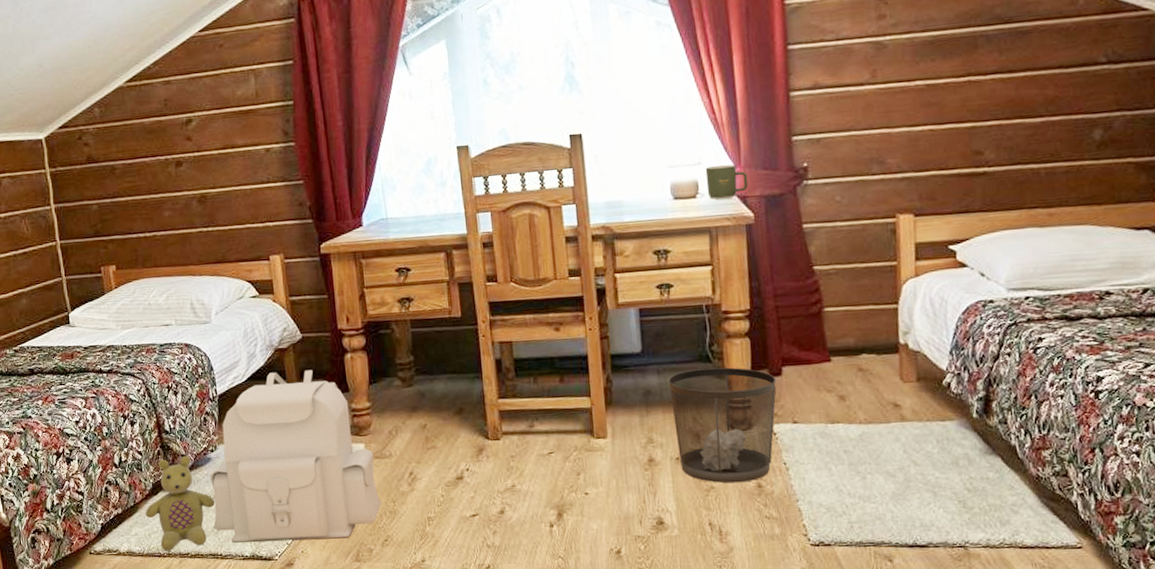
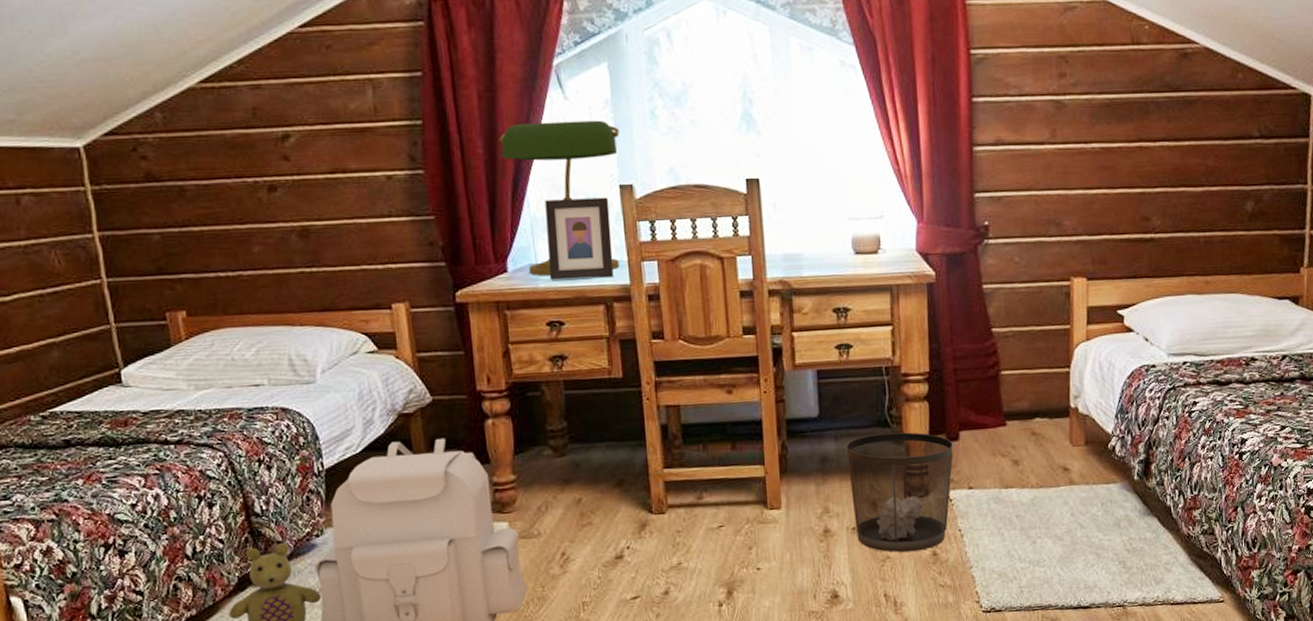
desk lamp: none [355,90,458,229] -> present [499,120,620,276]
picture frame: none [393,158,453,233] -> present [545,197,614,282]
mug: present [705,165,749,200] -> none [887,220,931,256]

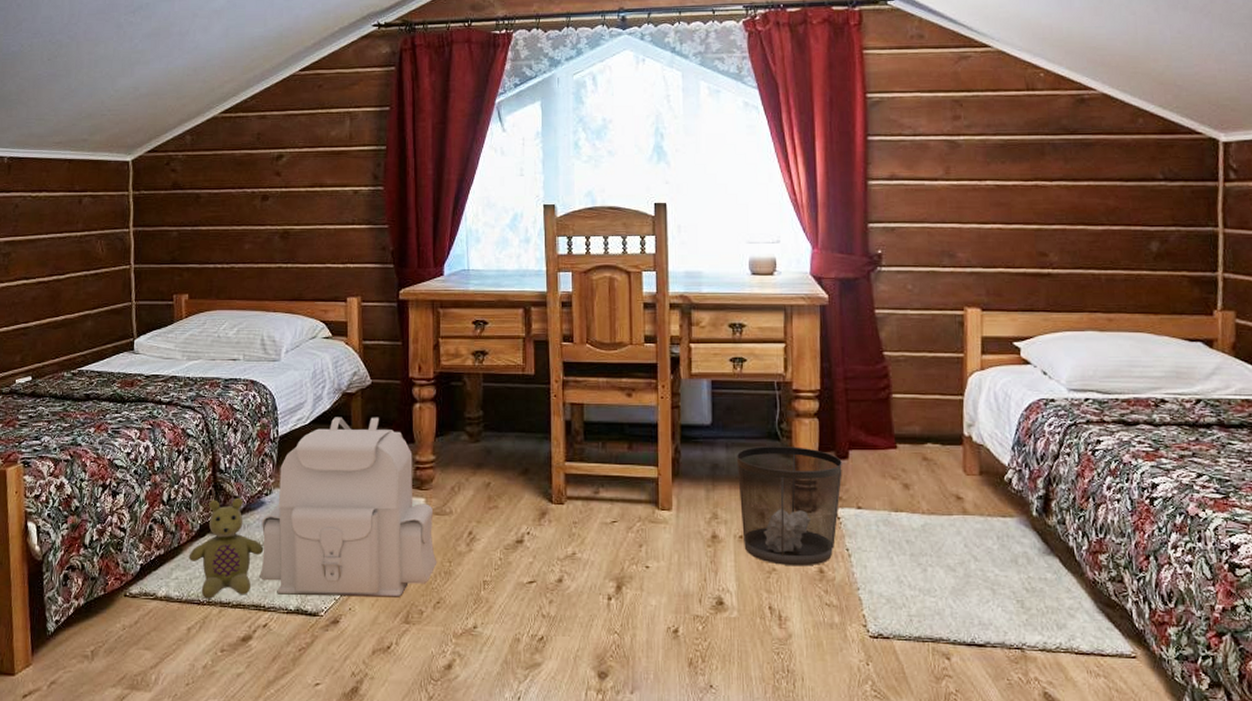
desk lamp: present [499,120,620,276] -> none [446,149,547,281]
picture frame: present [545,197,614,282] -> none [478,215,534,286]

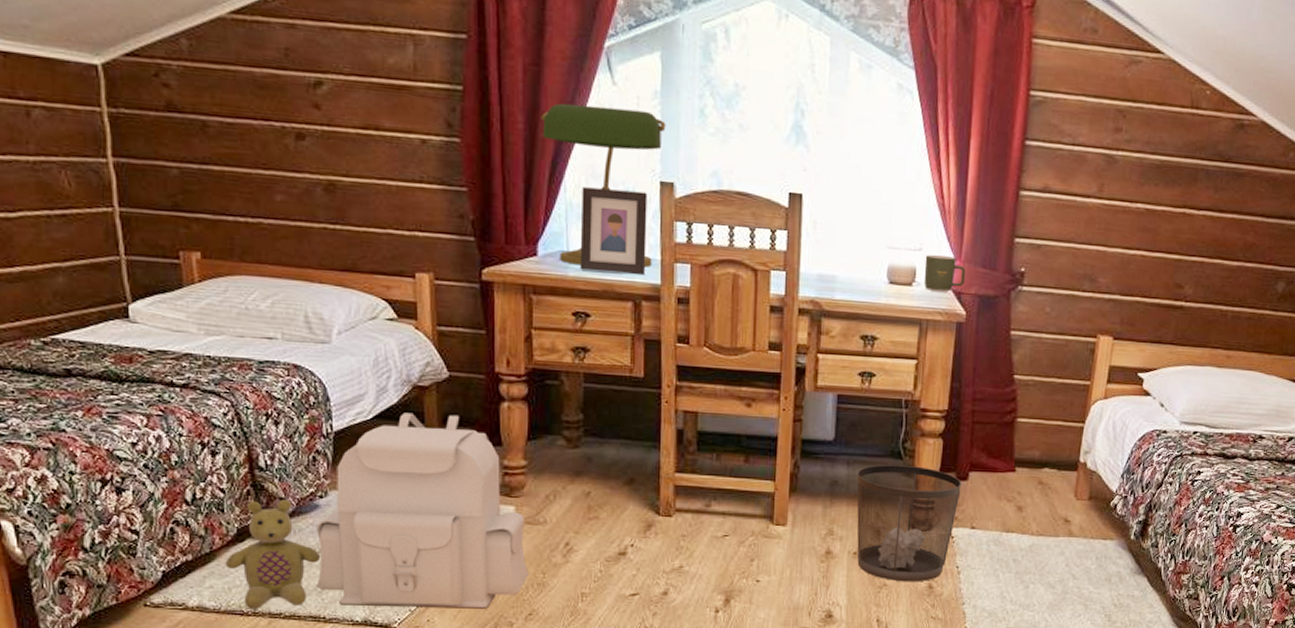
desk lamp: none [446,149,547,281] -> present [541,103,666,267]
picture frame: none [478,215,534,286] -> present [579,187,648,276]
mug: none [783,246,825,278] -> present [924,255,966,292]

